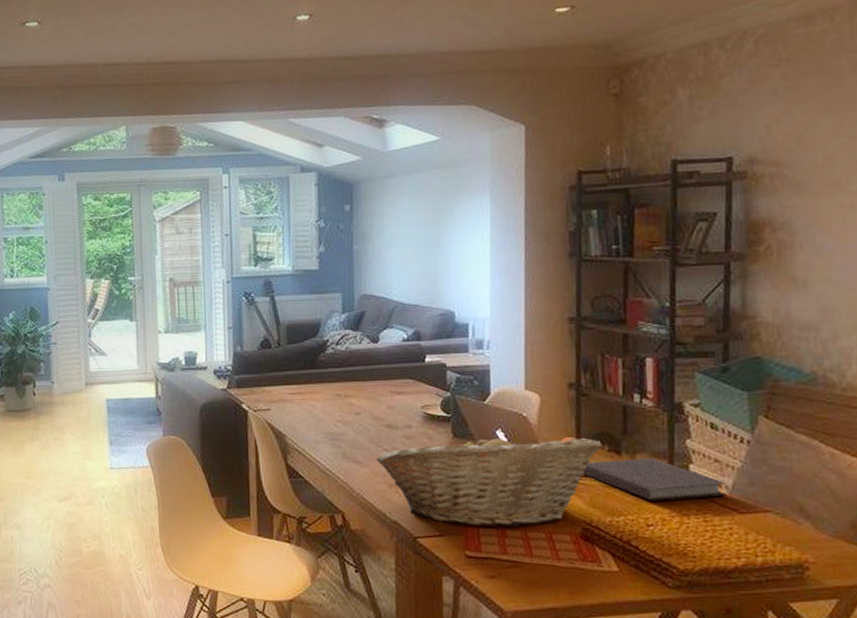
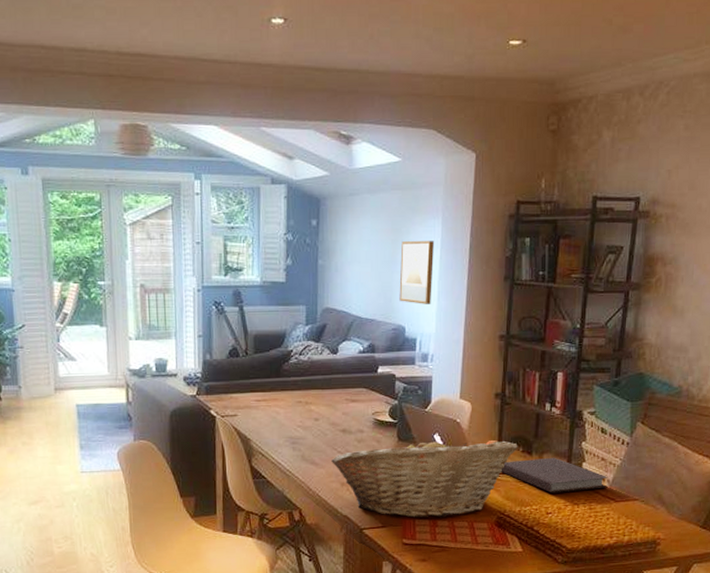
wall art: none [445,219,484,287] -> present [399,241,434,304]

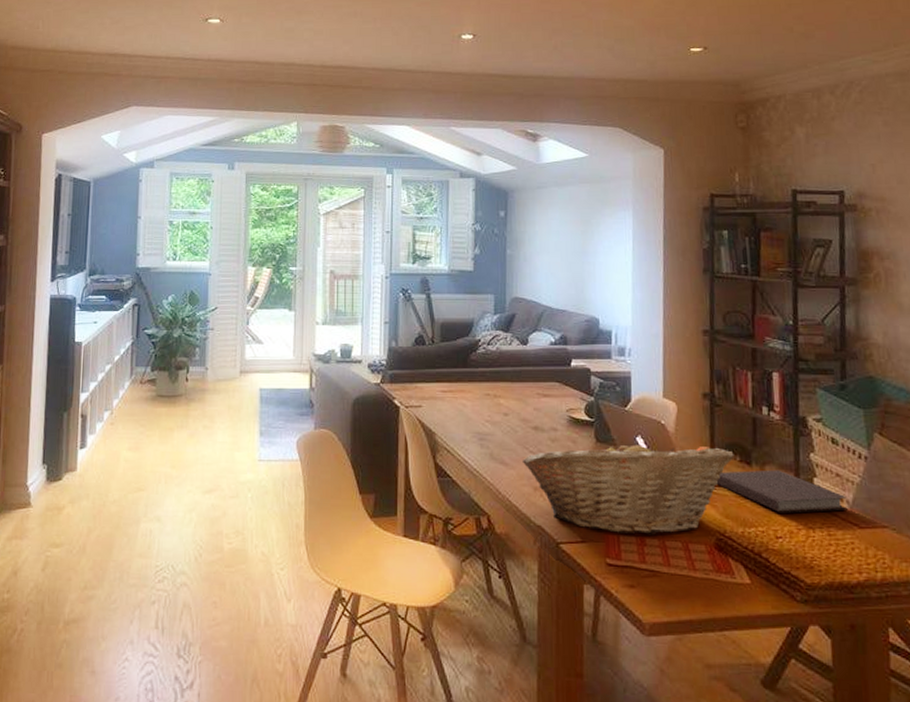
wall art: present [399,241,434,304] -> none [591,232,626,296]

